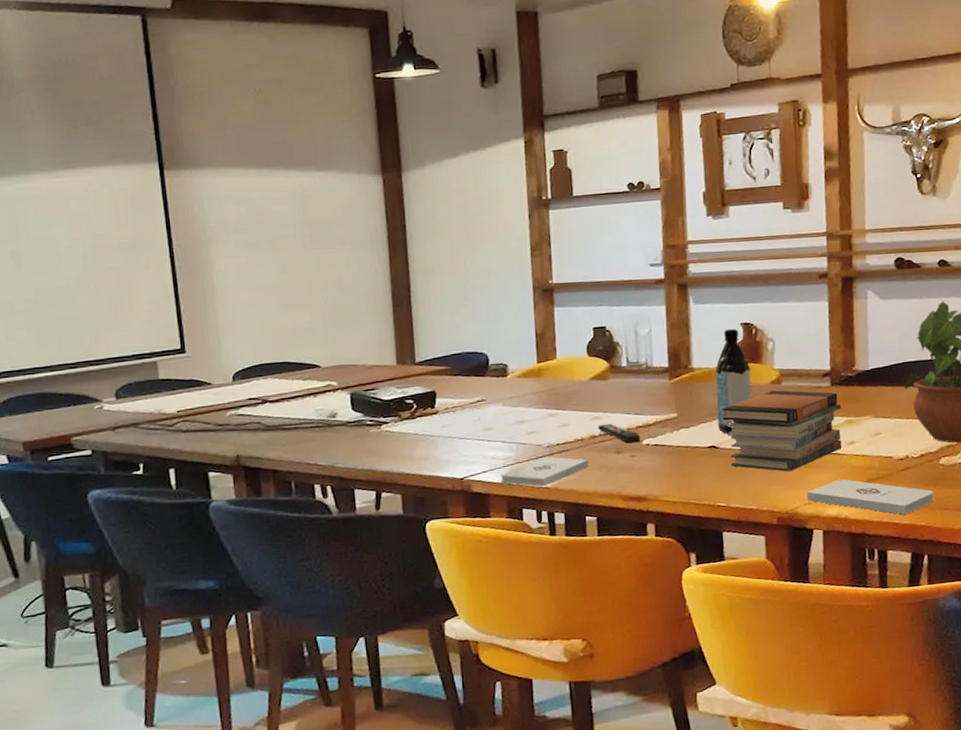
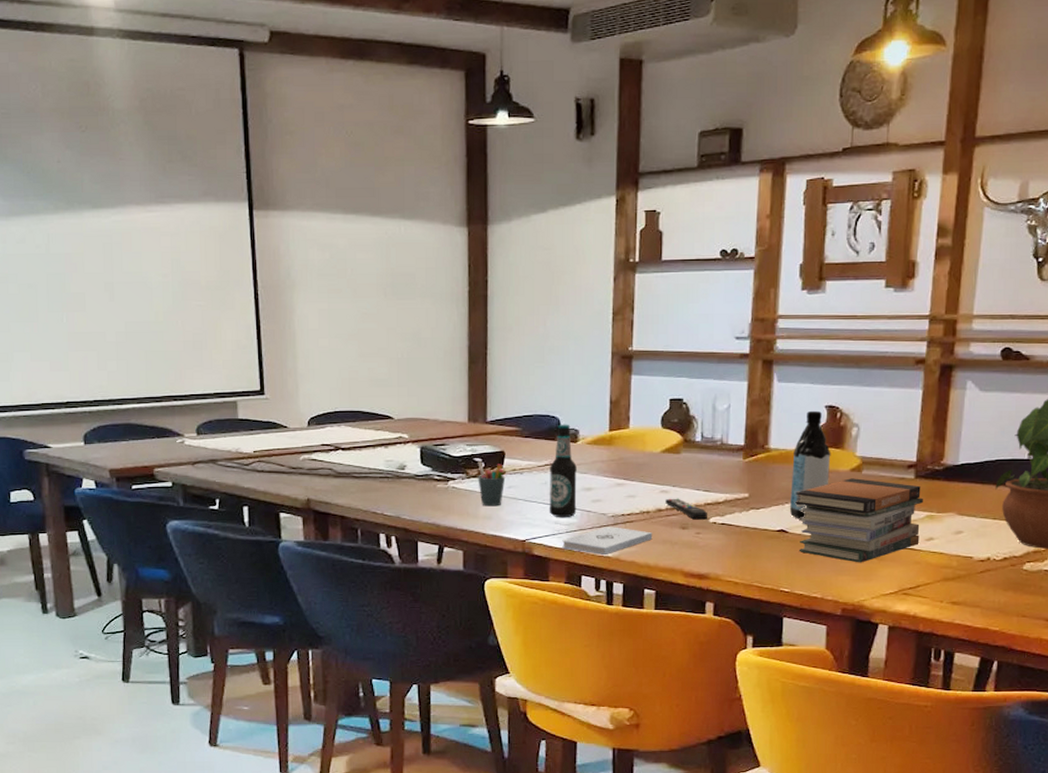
pen holder: none [409,402,439,448] -> present [478,460,506,507]
bottle: none [482,359,512,453] -> present [549,424,577,518]
notepad: present [807,479,934,515] -> none [876,576,1013,618]

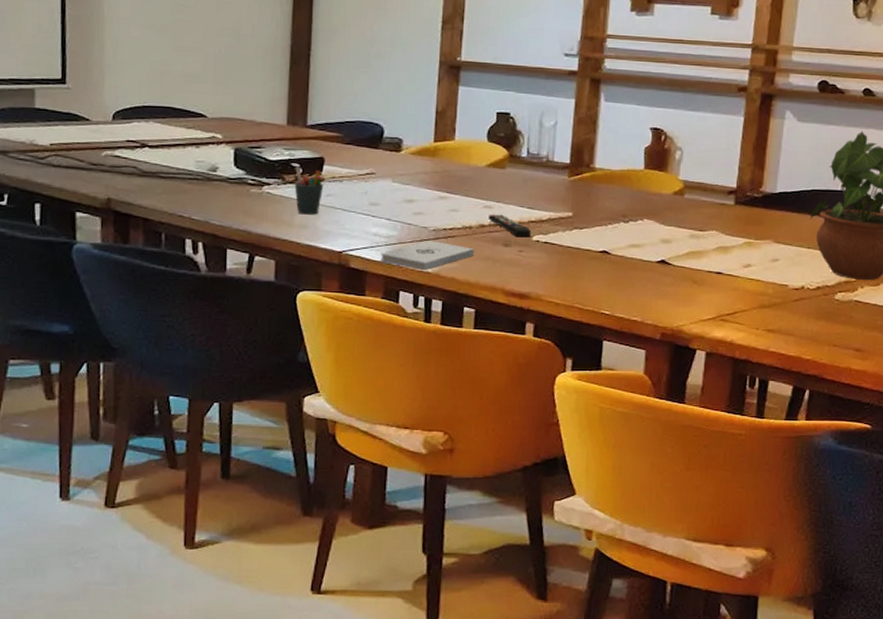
bottle: present [549,424,577,518] -> none [368,132,399,230]
water bottle: present [789,410,831,519] -> none [612,131,655,241]
book stack: present [794,478,923,563] -> none [617,202,742,288]

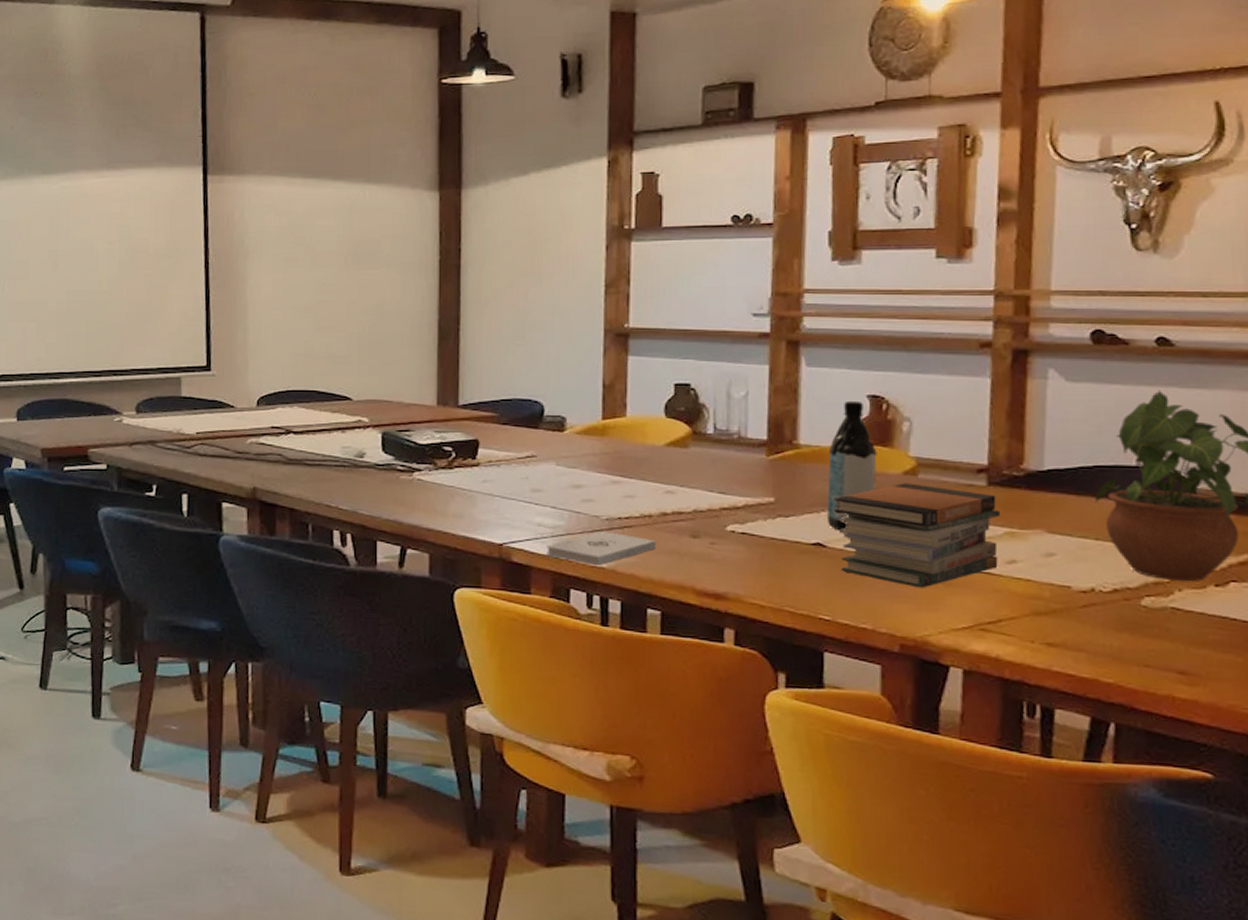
pen holder: present [294,165,324,215] -> none [447,449,480,503]
remote control: present [488,214,532,237] -> none [671,500,725,527]
water bottle: none [612,131,655,241] -> present [826,400,877,531]
book stack: none [617,202,742,288] -> present [832,483,1000,588]

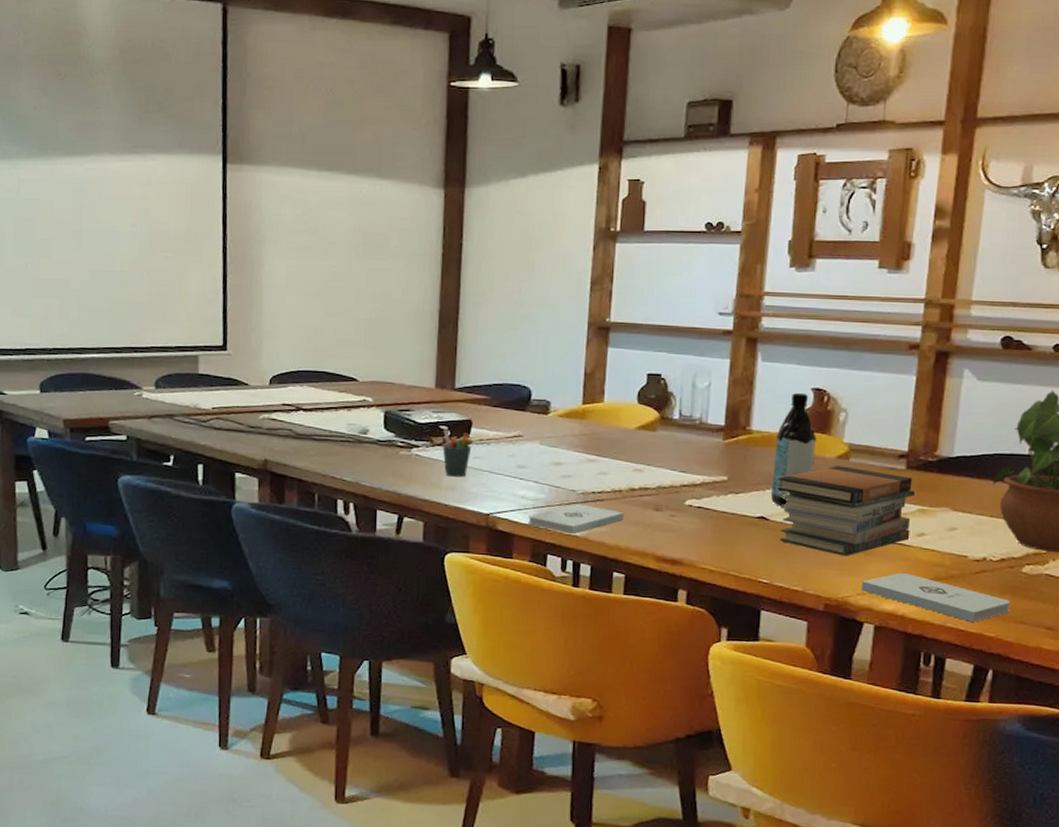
pen holder: none [447,449,480,503] -> present [442,428,472,477]
notepad: none [944,607,1130,665] -> present [861,573,1011,622]

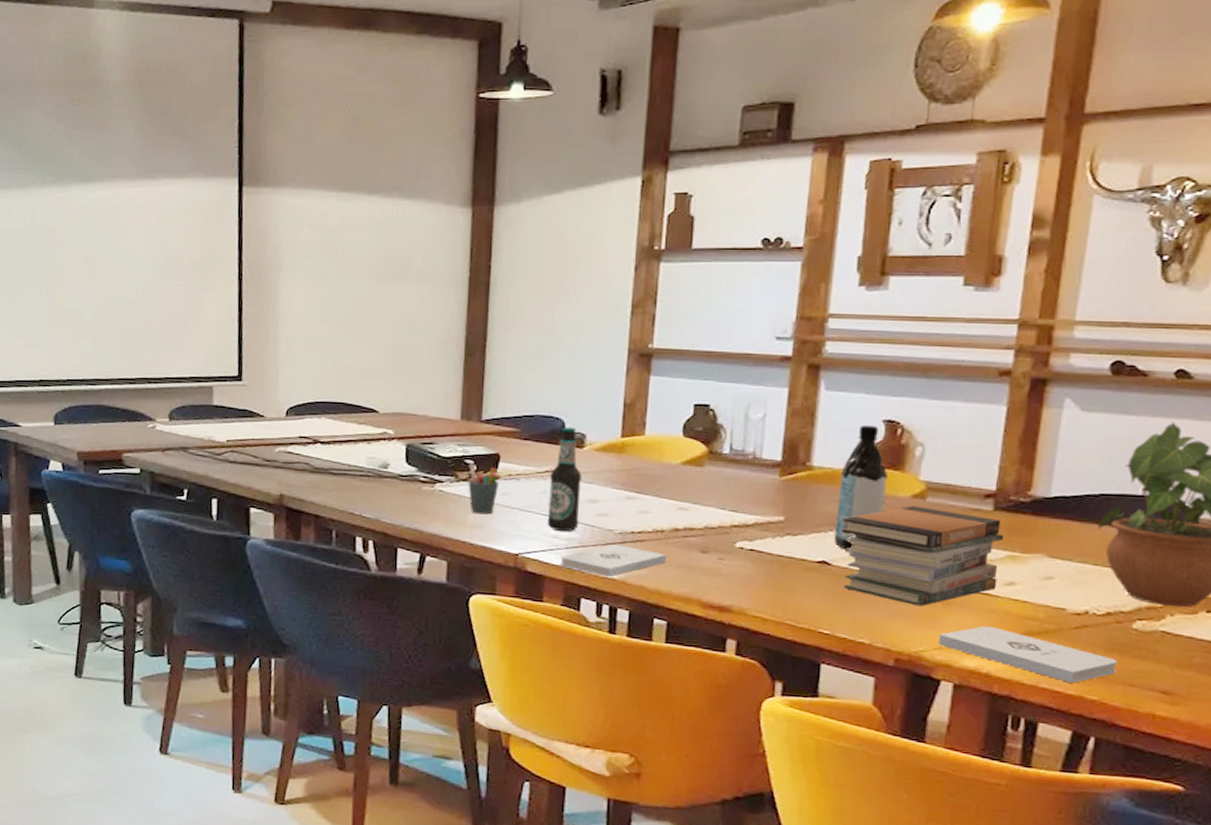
bottle: none [515,394,547,493] -> present [547,426,582,532]

